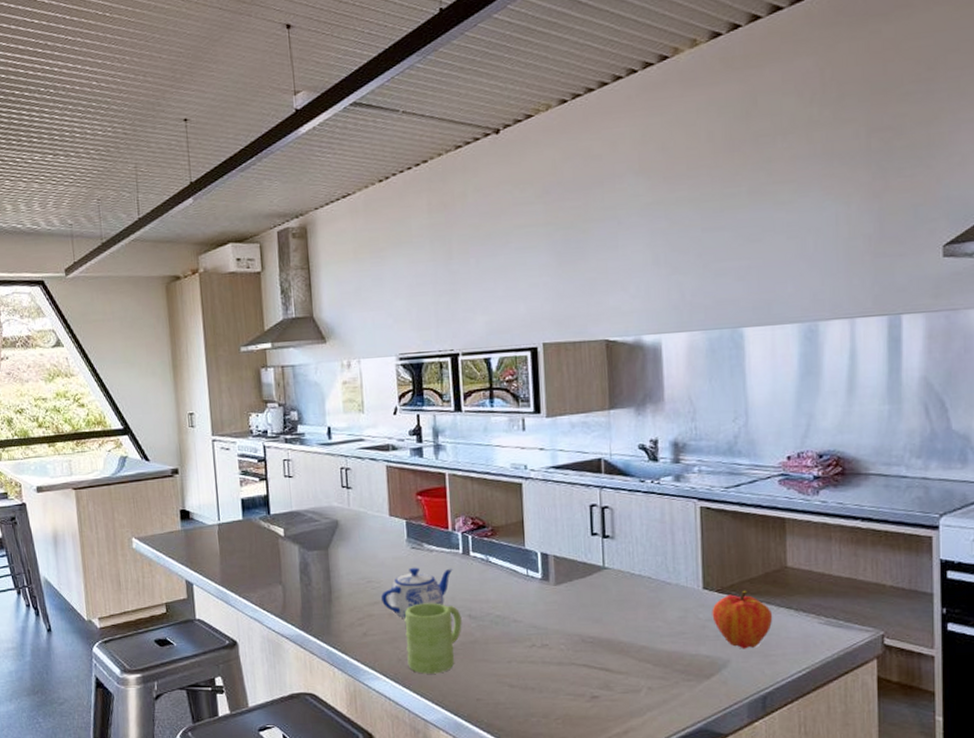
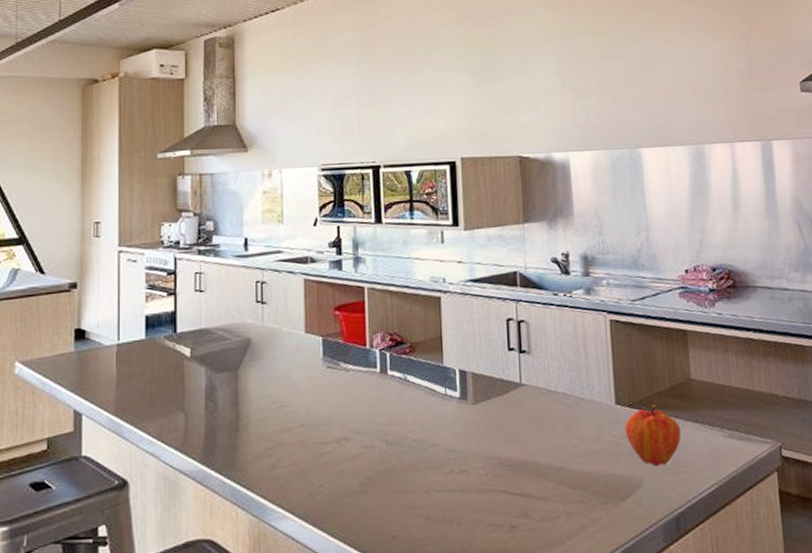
teapot: present [381,567,453,618] -> none [293,388,370,446]
mug: present [404,603,462,674] -> none [317,427,378,510]

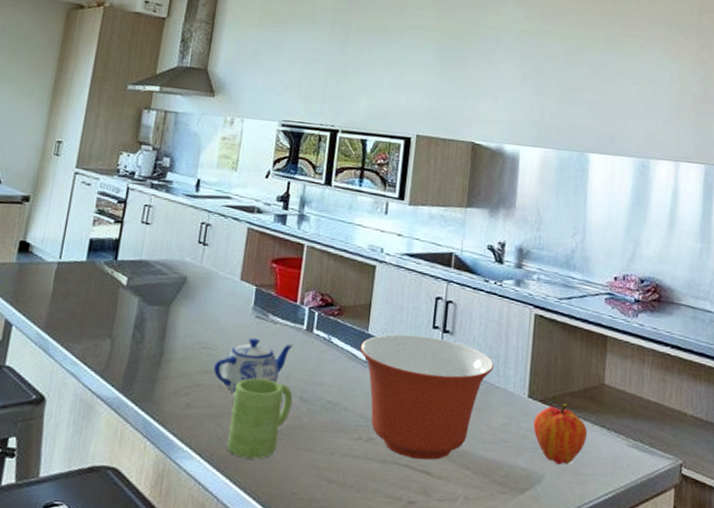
teapot: none [293,388,370,446] -> present [214,337,294,392]
mug: none [317,427,378,510] -> present [227,378,293,459]
mixing bowl: none [437,359,577,484] -> present [360,334,494,460]

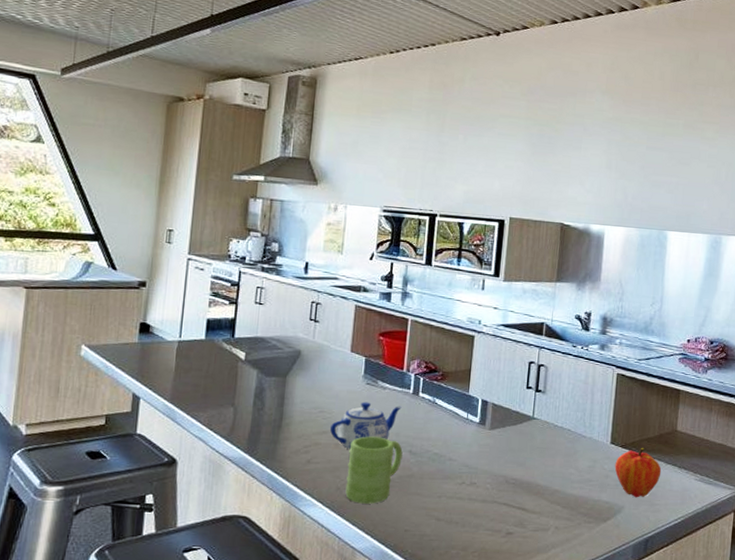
mixing bowl: present [360,334,494,460] -> none [462,394,581,499]

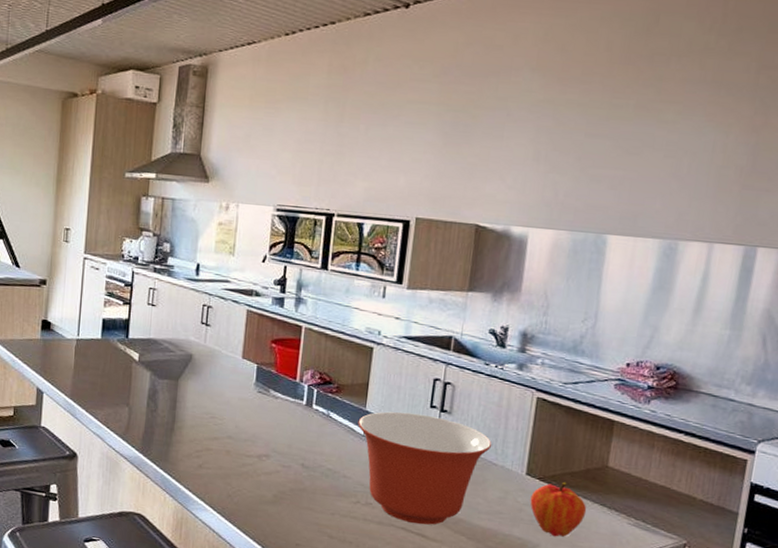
teapot: present [330,402,402,449] -> none [221,410,294,457]
mug: present [345,436,403,504] -> none [236,445,295,515]
mixing bowl: none [462,394,581,499] -> present [358,411,492,525]

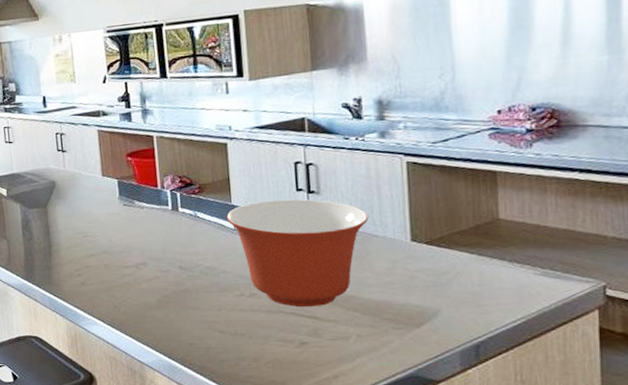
fruit: present [530,482,587,537] -> none [421,243,485,299]

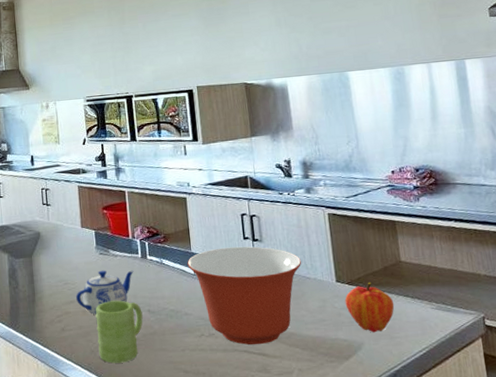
teapot: none [97,222,163,269] -> present [76,270,134,315]
mug: none [119,255,173,320] -> present [95,300,143,364]
fruit: none [421,243,485,299] -> present [345,283,395,333]

